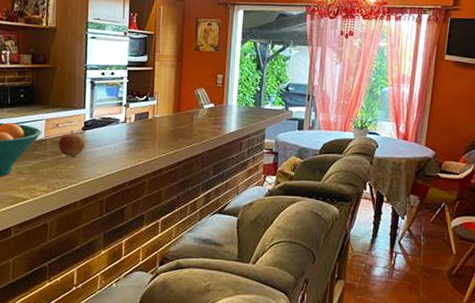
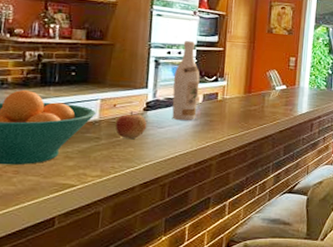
wine bottle: none [107,61,132,140] -> present [172,41,200,121]

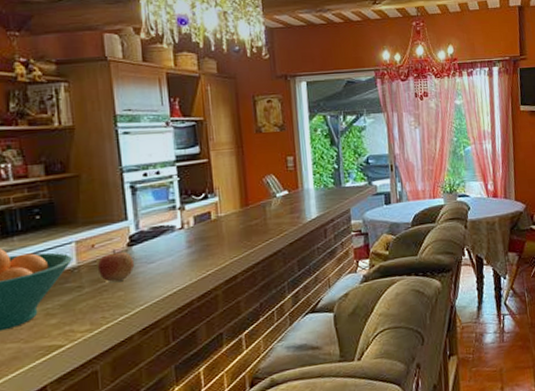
wine bottle: present [172,41,200,121] -> none [155,157,190,252]

